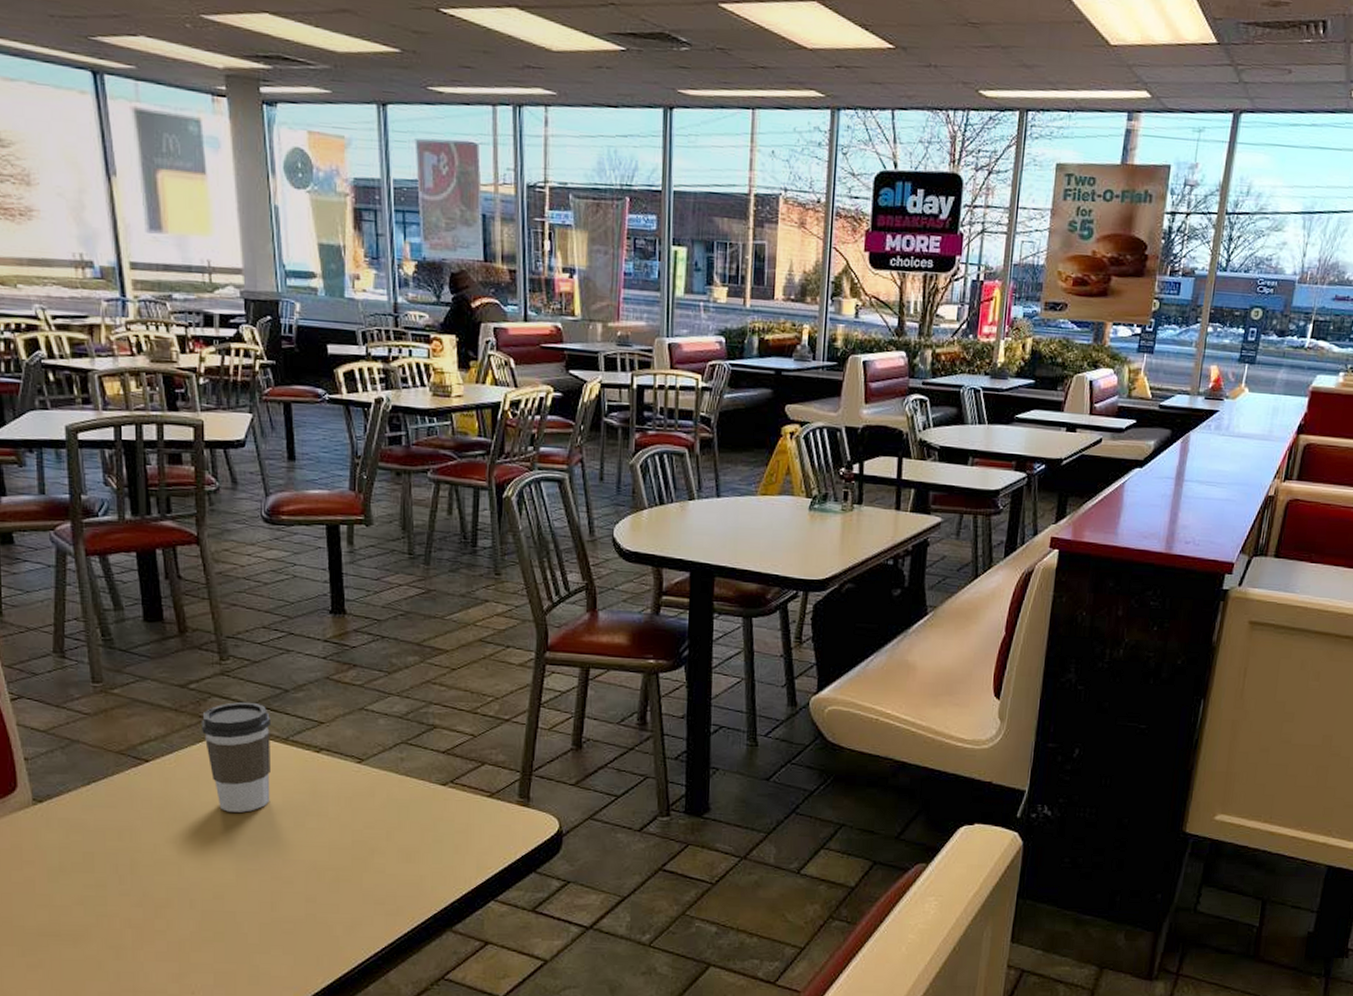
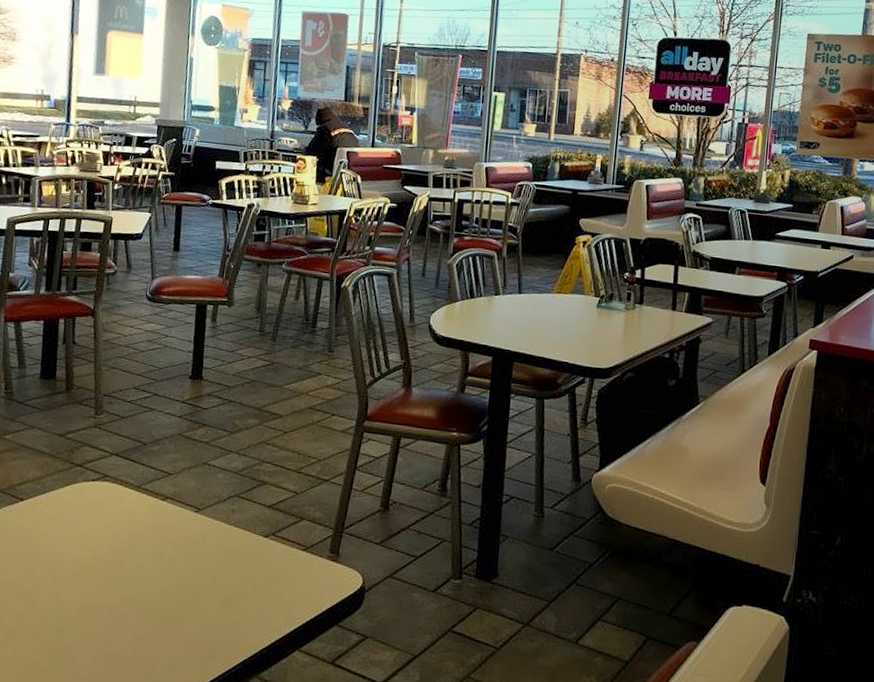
coffee cup: present [201,701,272,813] -> none [70,451,129,552]

